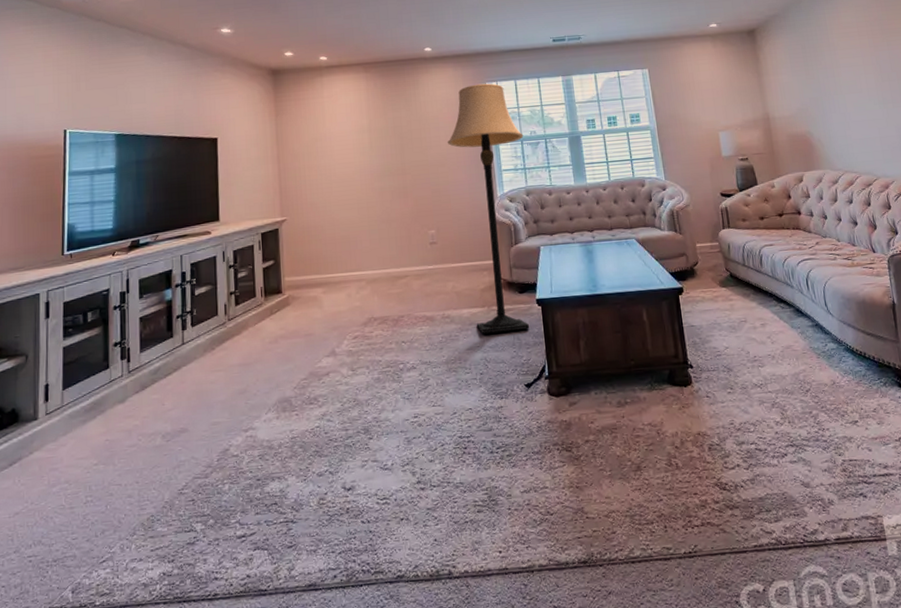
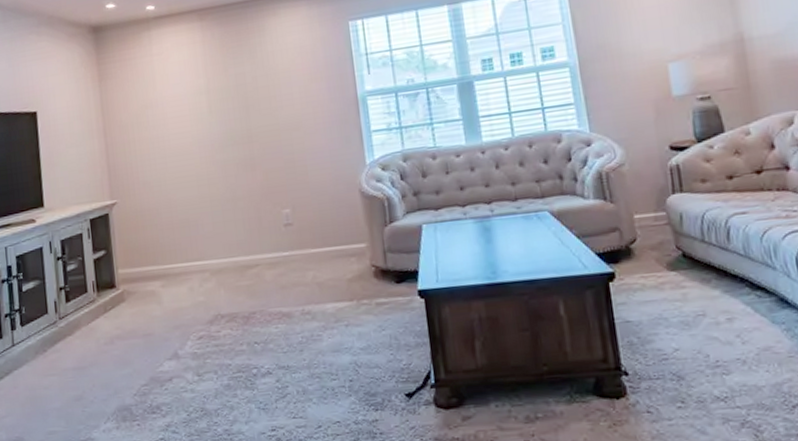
lamp: present [448,83,530,335] -> none [302,21,411,334]

